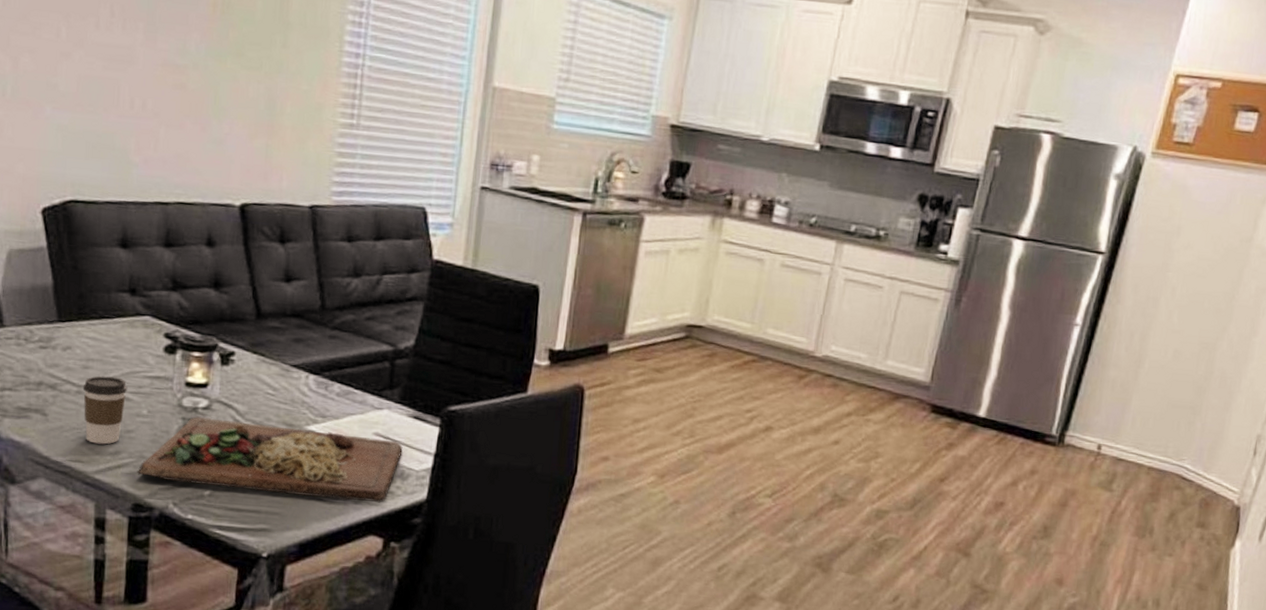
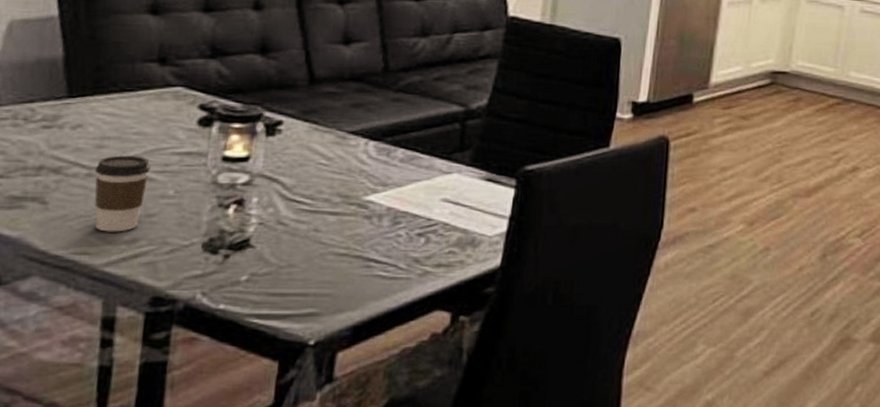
cutting board: present [137,417,403,503] -> none [158,194,474,274]

